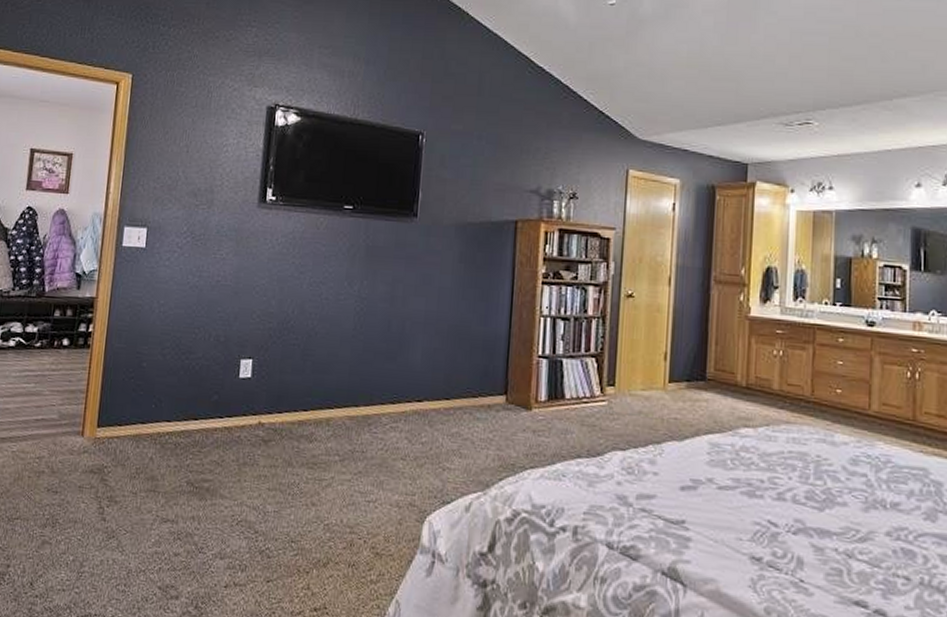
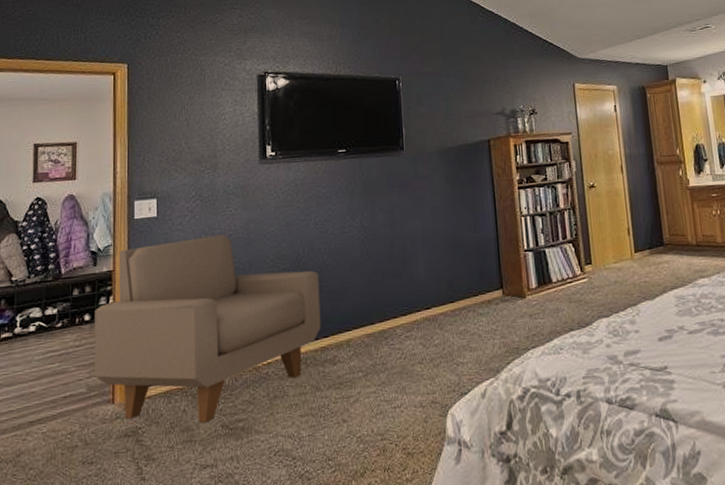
armchair: none [66,277,307,476] -> present [93,234,321,423]

